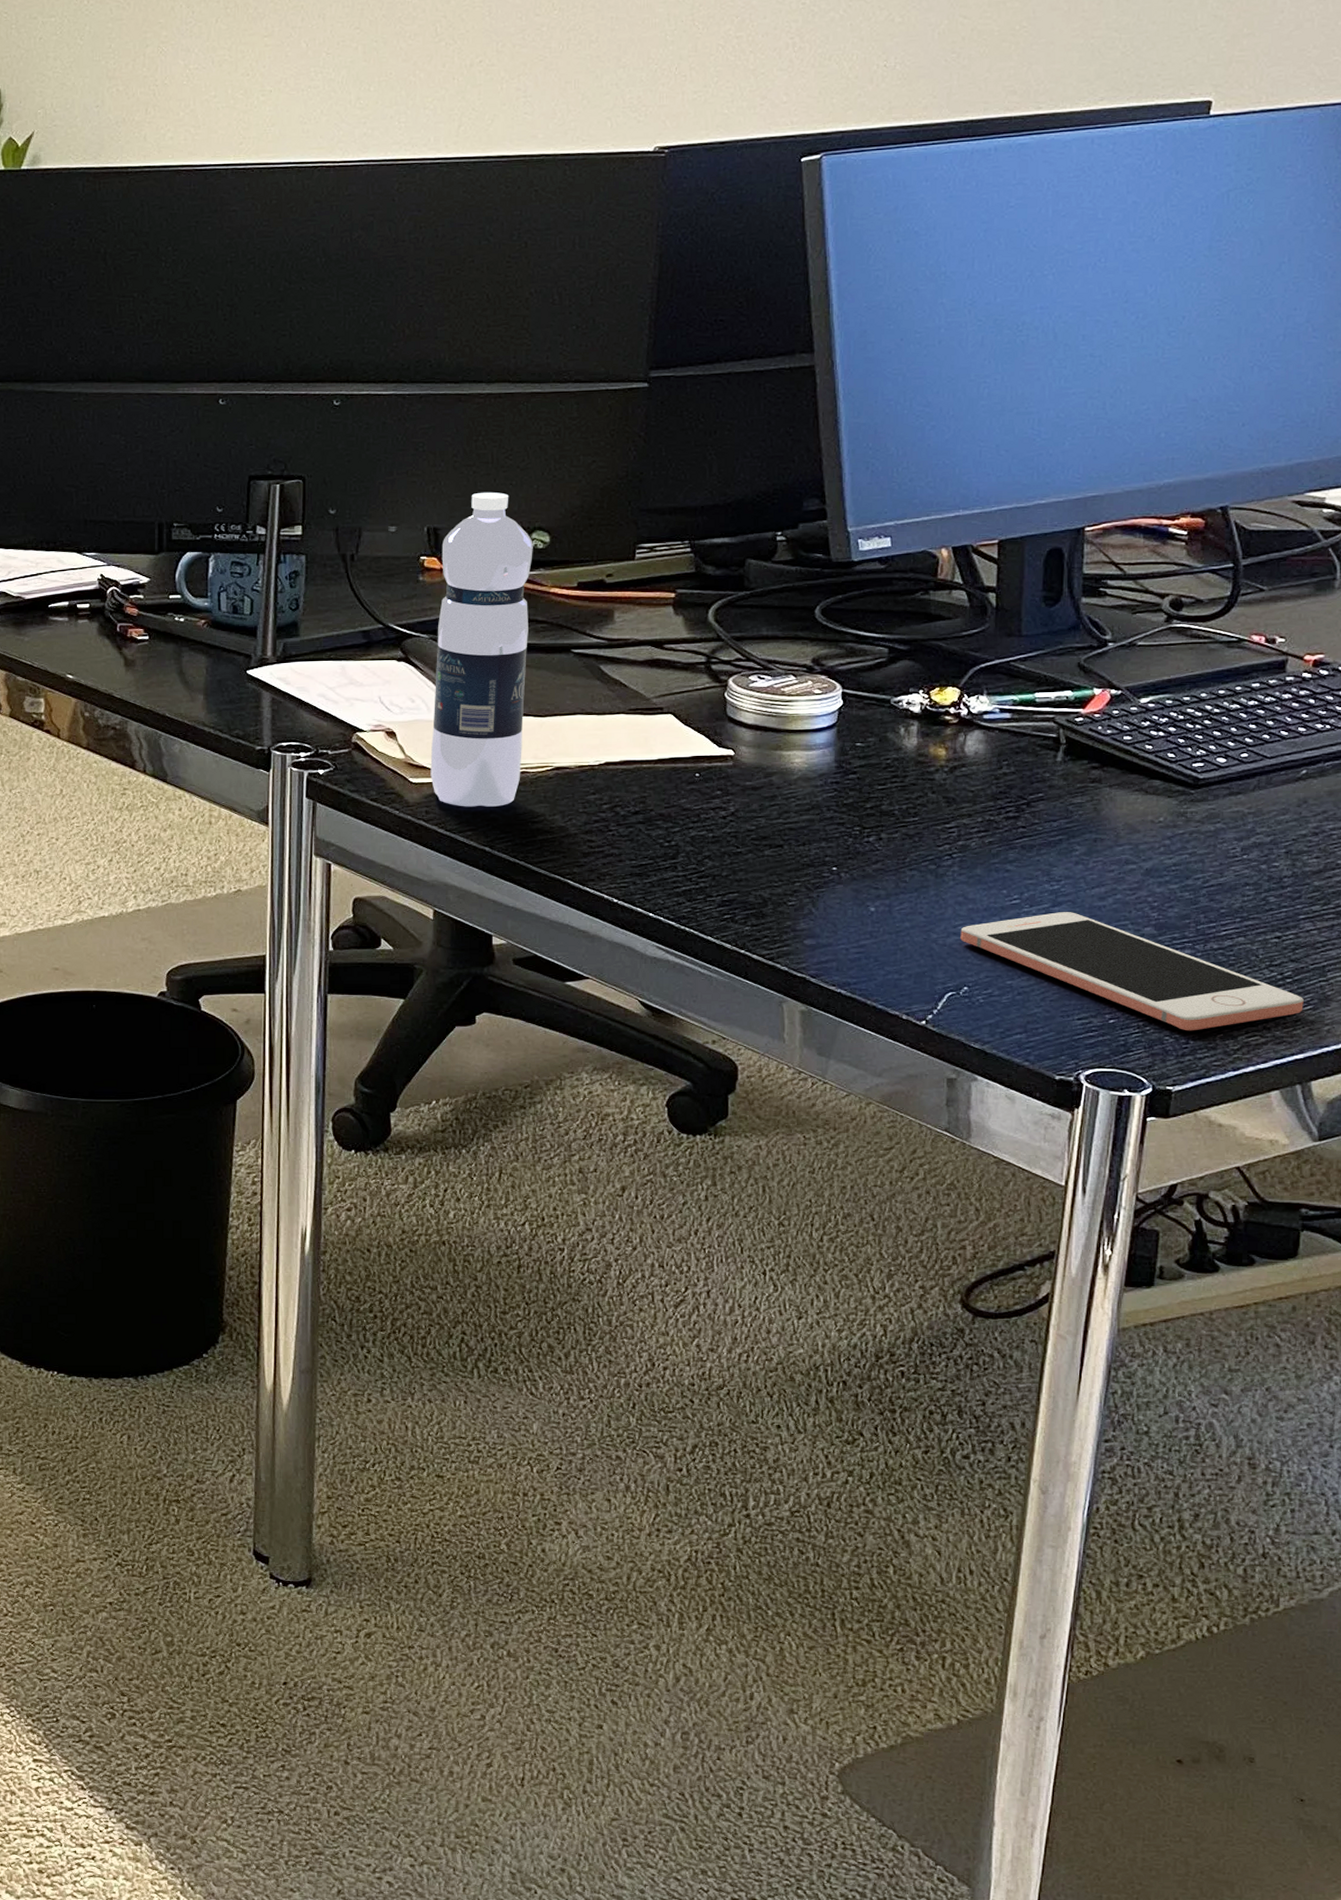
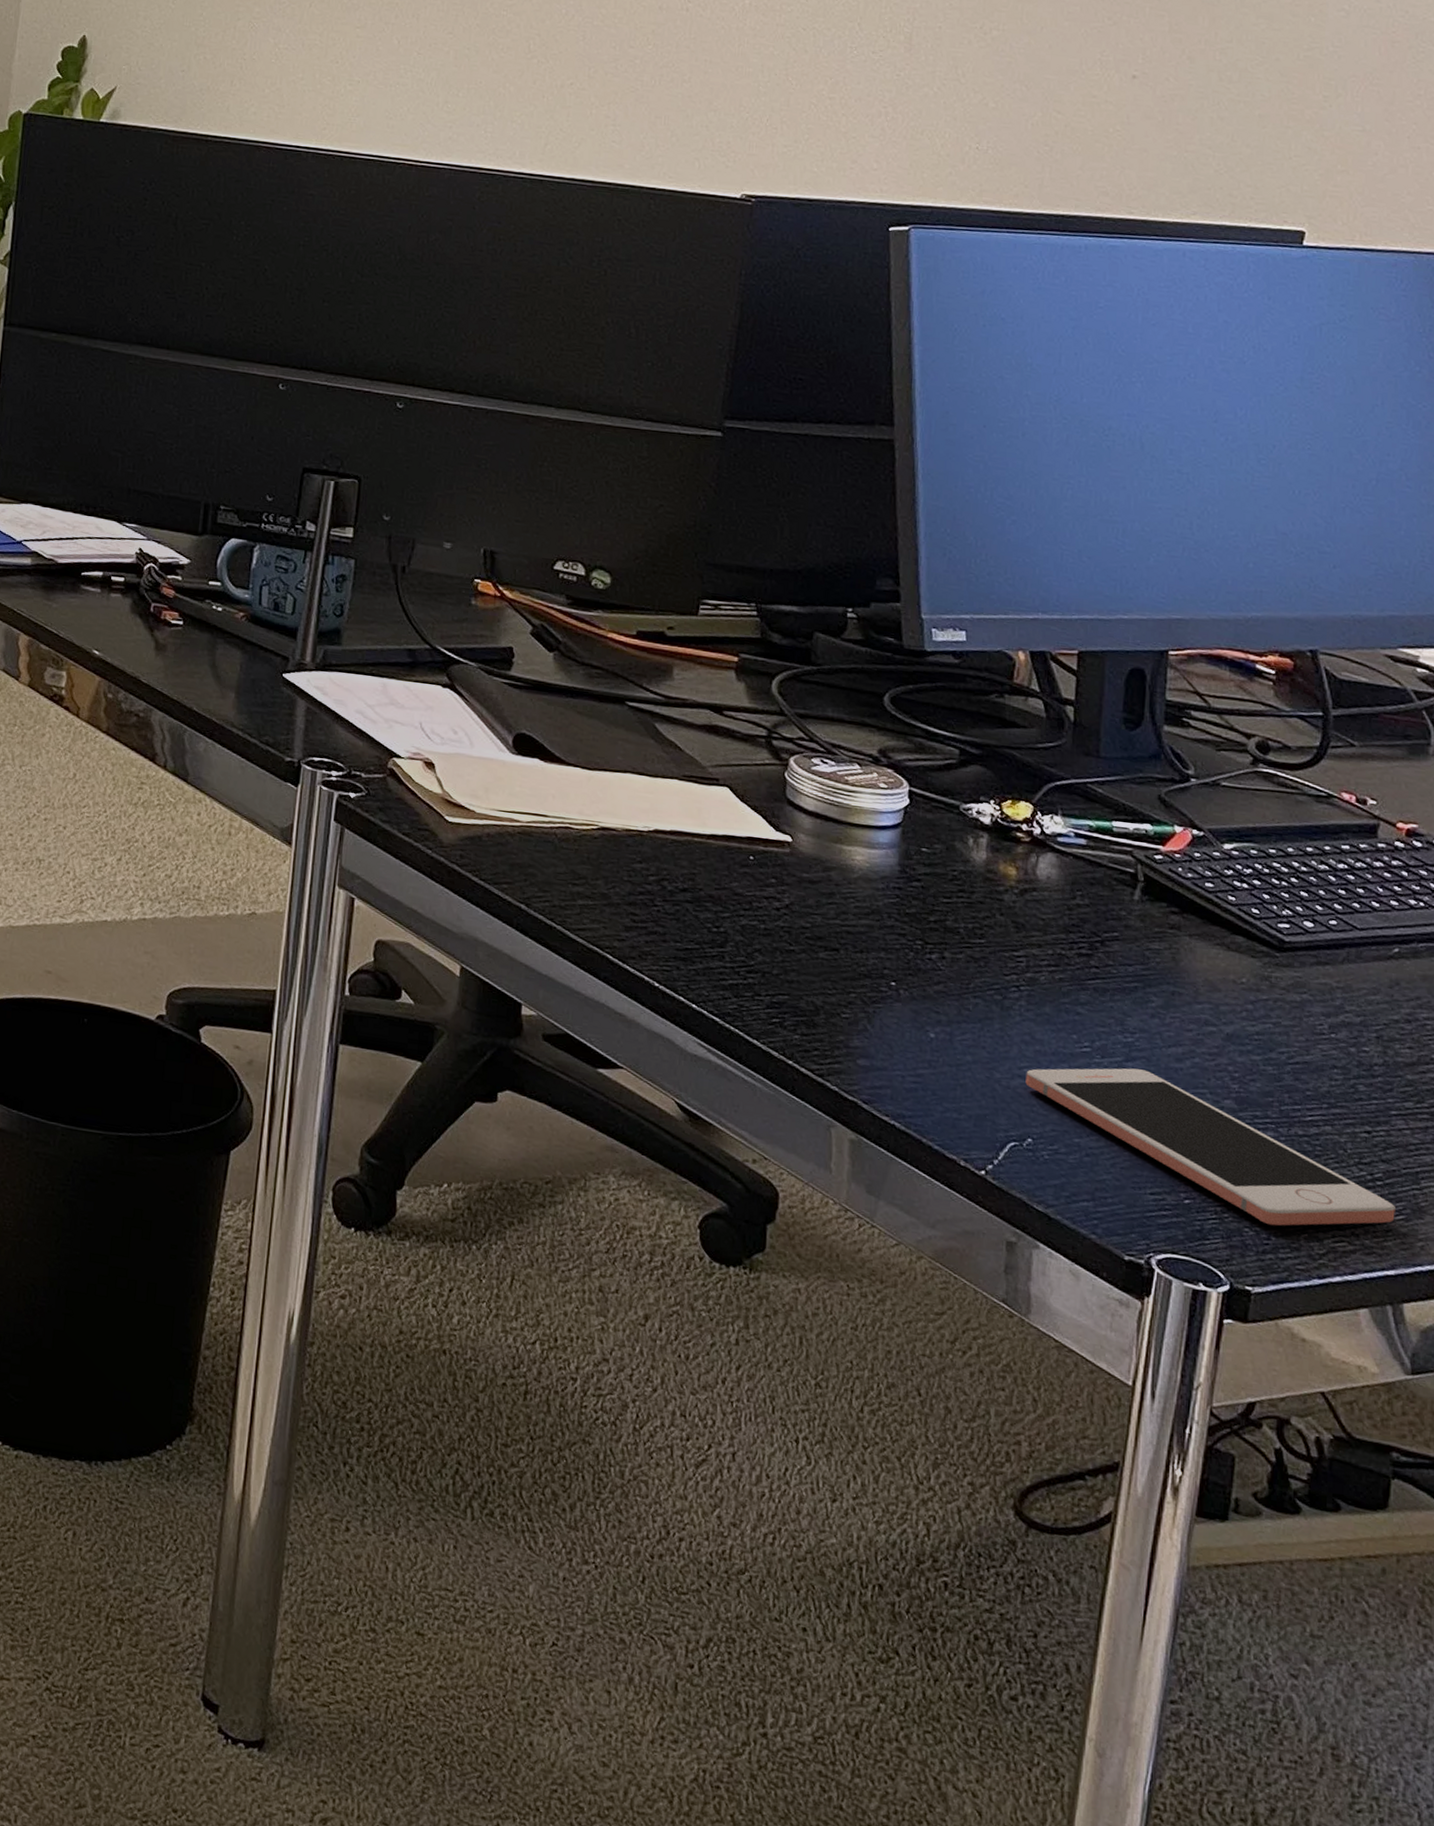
water bottle: present [430,492,533,807] -> none [468,520,593,862]

